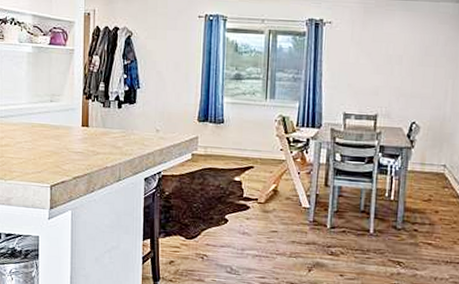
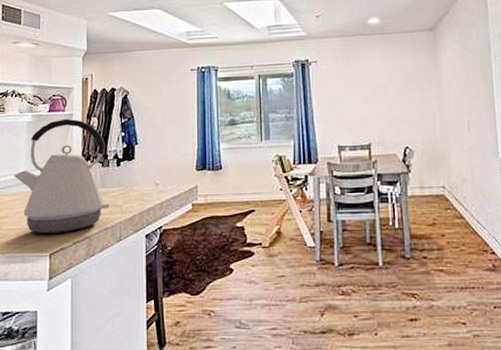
kettle: none [14,53,111,167] -> present [14,118,111,234]

